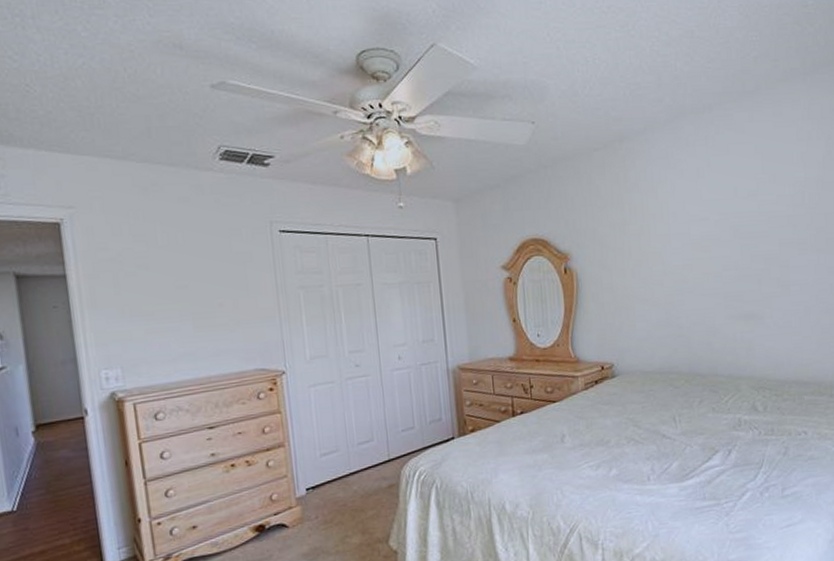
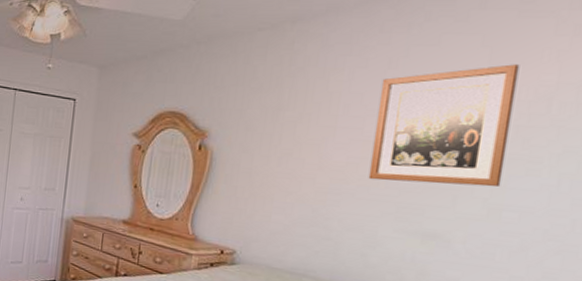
wall art: none [695,166,786,277] -> present [368,64,520,187]

